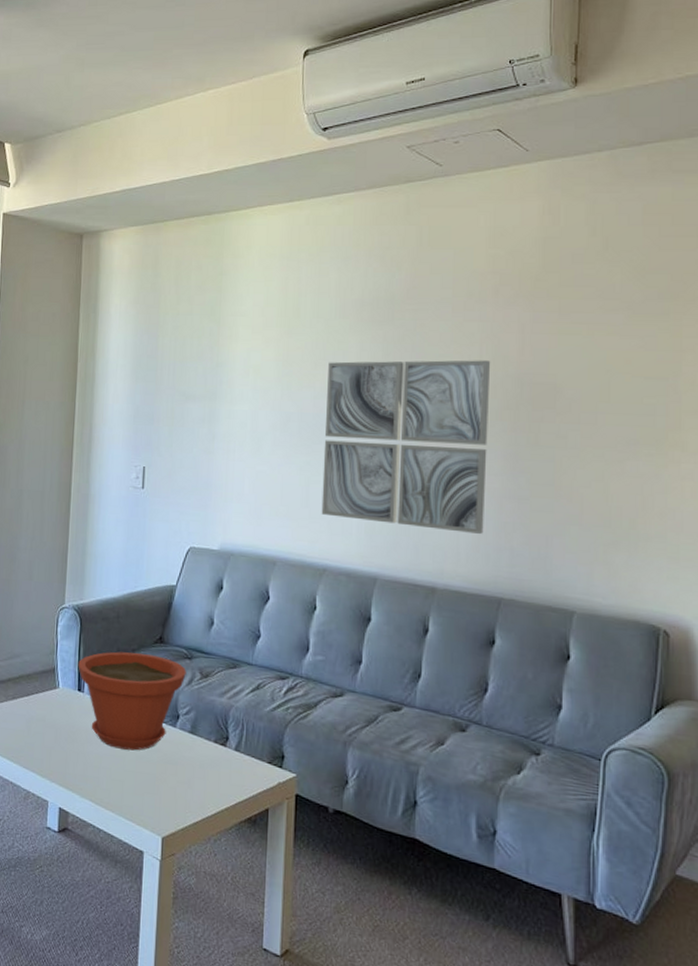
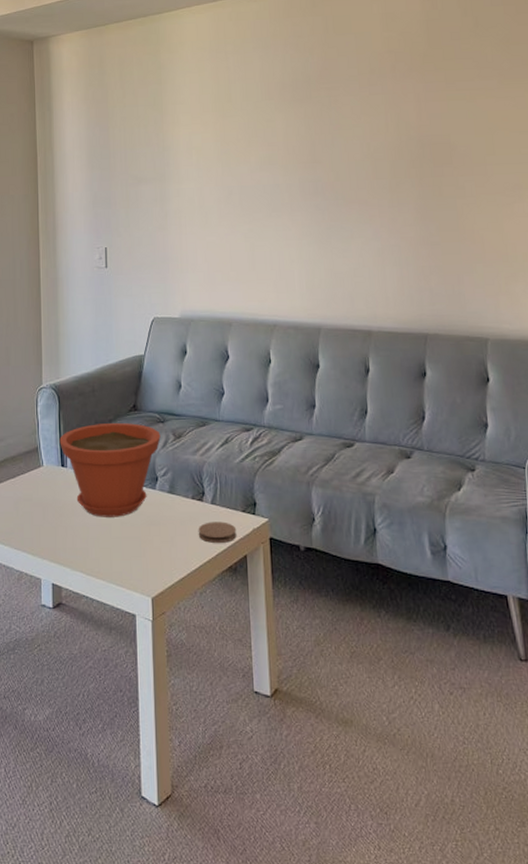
coaster: none [217,768,260,793] -> present [198,521,237,543]
wall art: present [321,360,491,534] -> none [260,127,406,279]

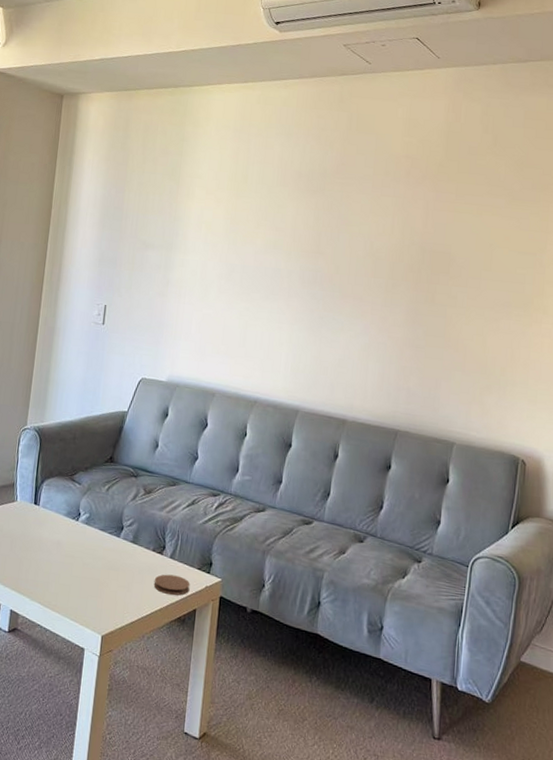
plant pot: present [59,422,161,517] -> none [35,469,132,558]

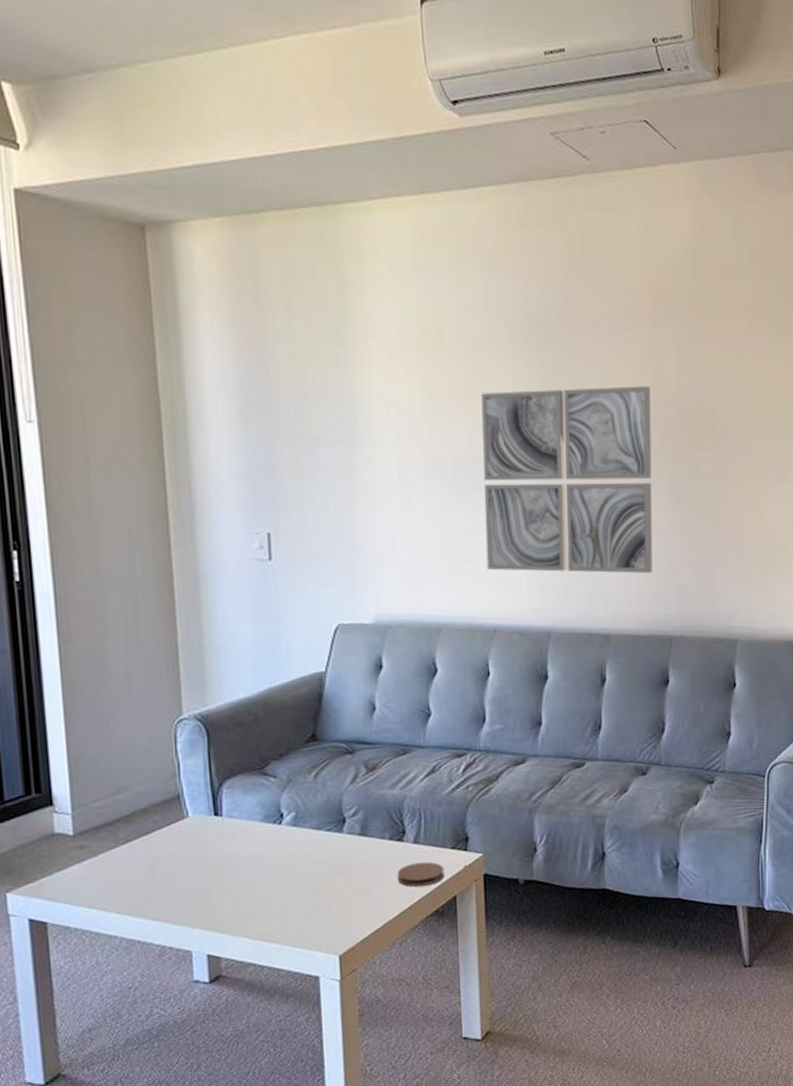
wall art: none [255,223,401,376] -> present [481,386,653,573]

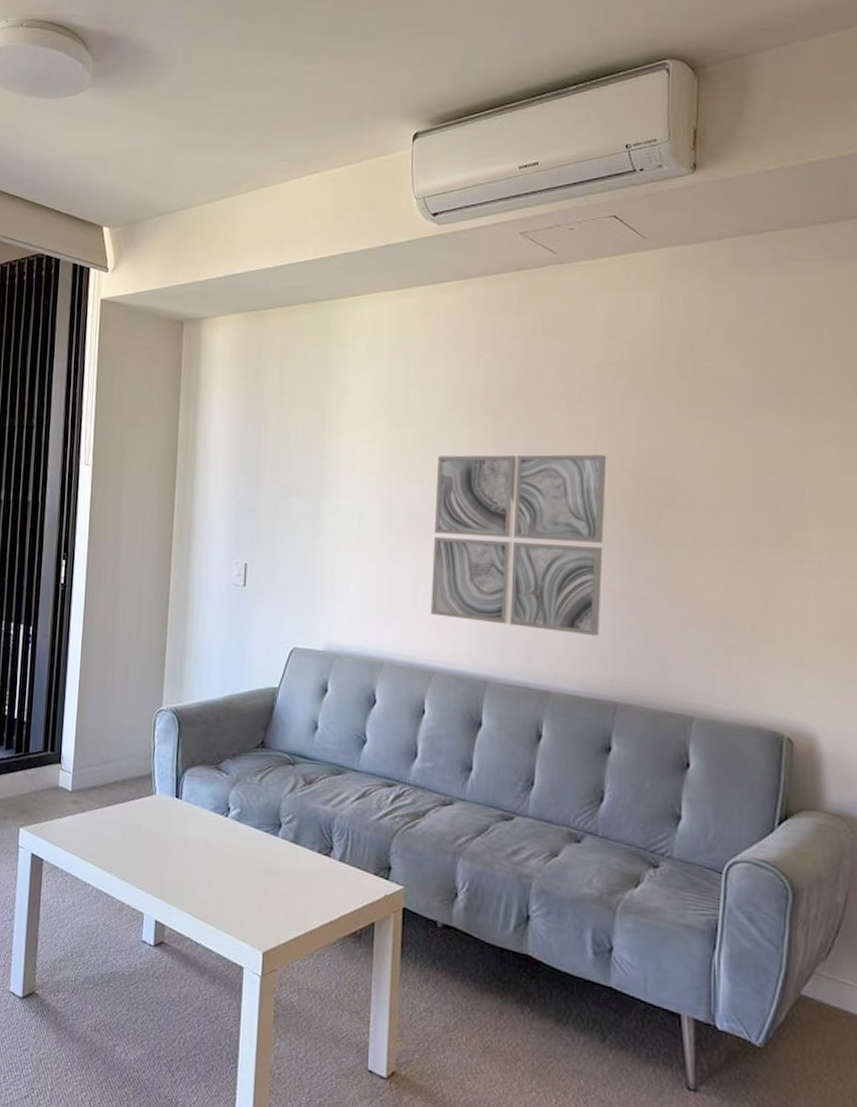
coaster: present [397,861,445,887] -> none [321,880,366,906]

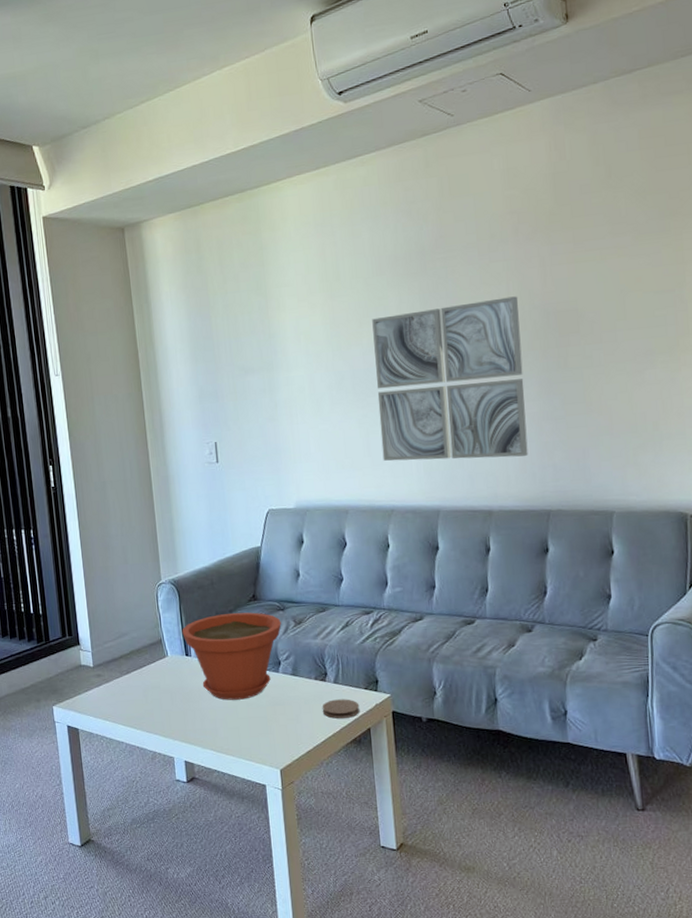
plant pot: none [176,756,289,861] -> present [182,612,282,700]
coaster: none [321,880,366,906] -> present [322,699,360,719]

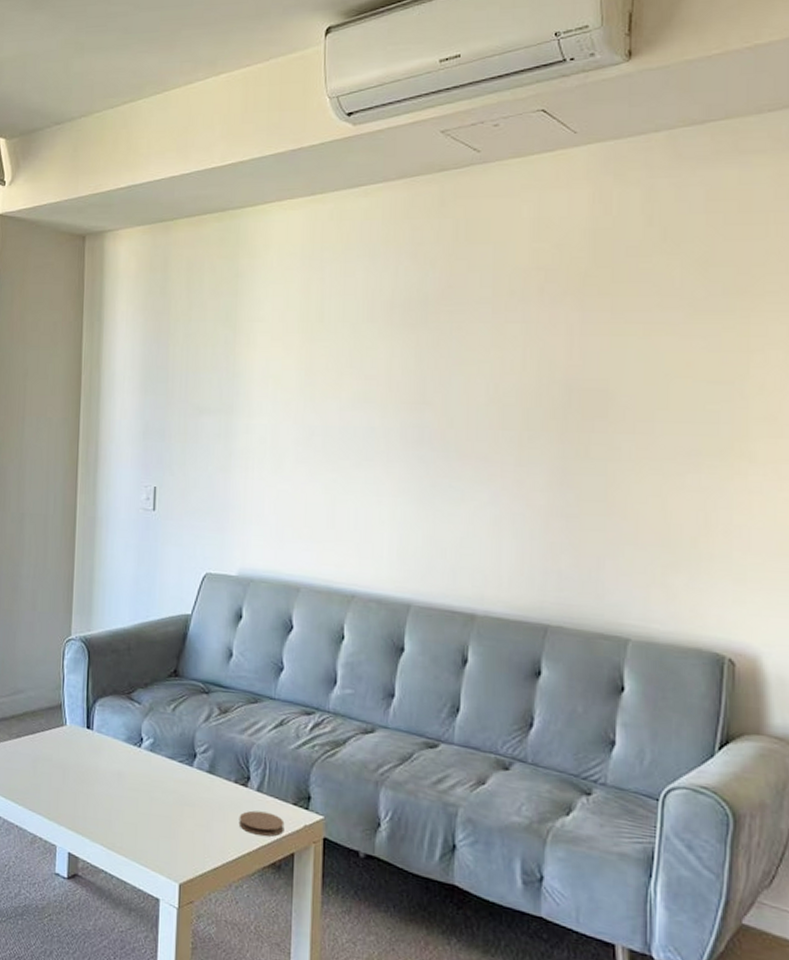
plant pot: present [182,612,282,700] -> none [86,686,204,792]
wall art: present [372,296,528,461] -> none [349,365,536,555]

